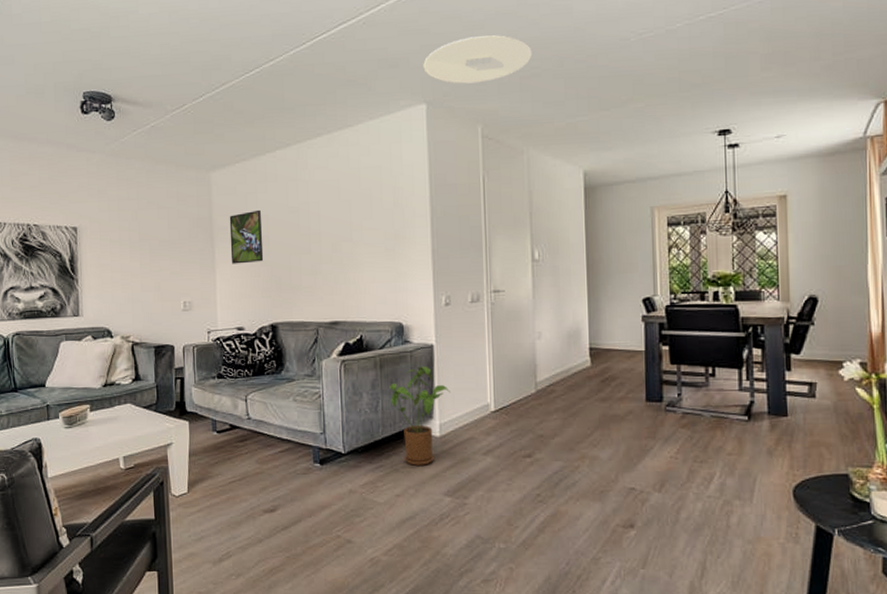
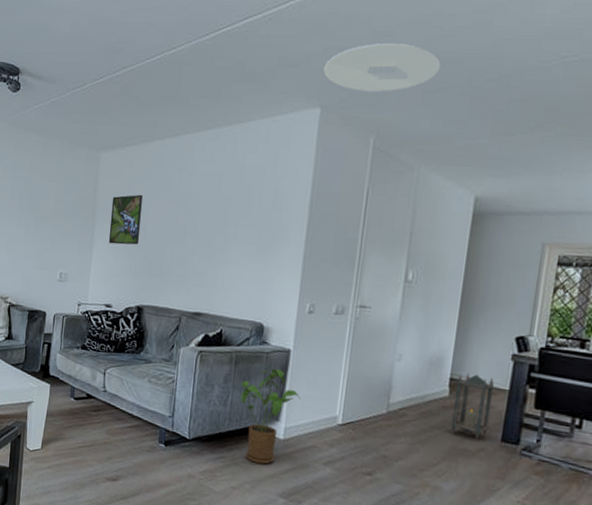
lantern: none [596,340,633,404] -> present [451,373,494,441]

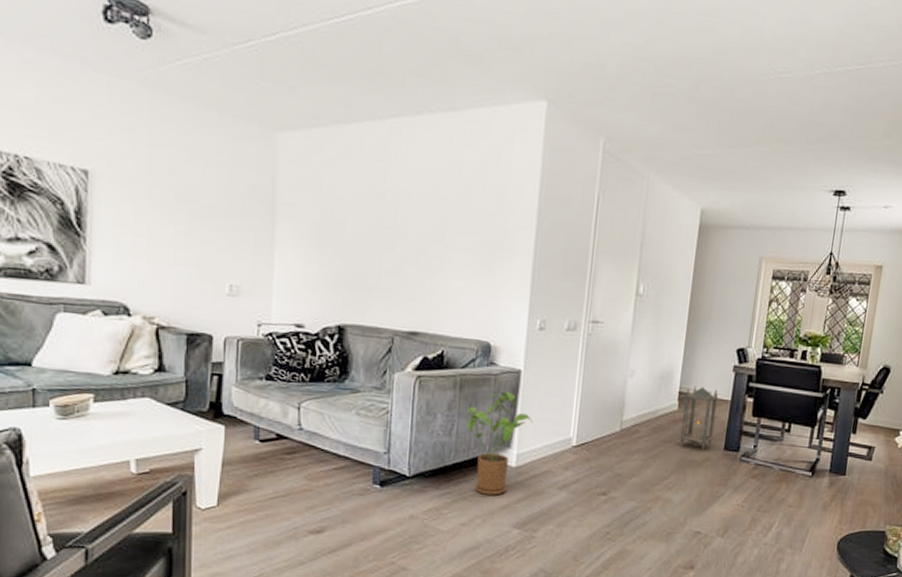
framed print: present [108,194,143,245] -> none [295,188,338,251]
ceiling light: present [323,43,441,92] -> none [549,34,669,90]

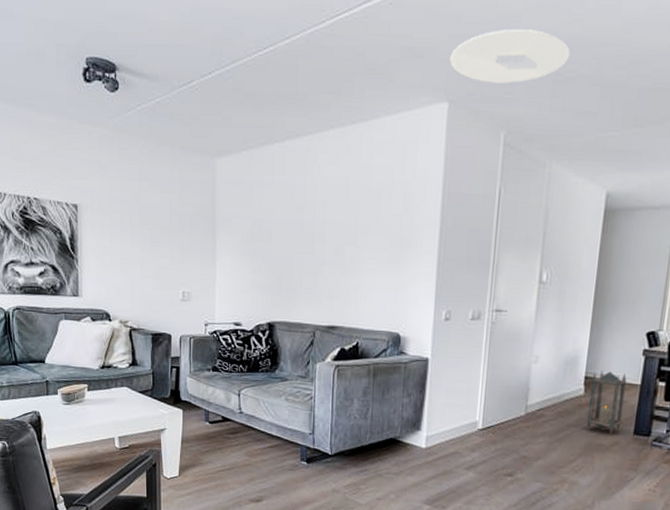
house plant: present [467,391,533,496] -> none [380,378,440,474]
ceiling light: none [549,34,669,90] -> present [449,30,571,84]

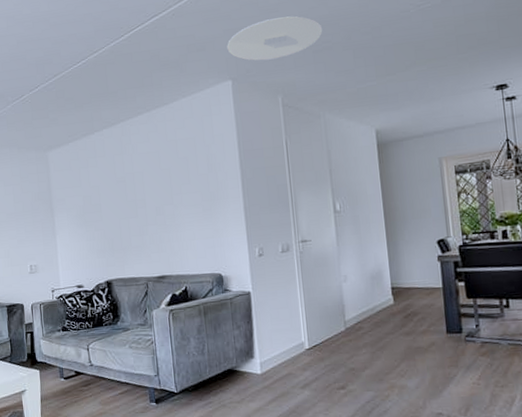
lantern: present [586,371,627,435] -> none [397,279,434,337]

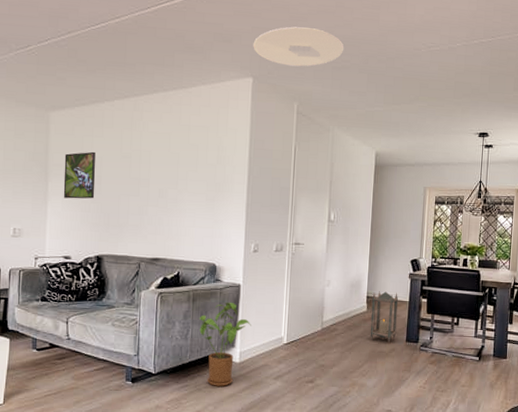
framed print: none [65,181,97,231] -> present [63,151,96,199]
house plant: none [213,311,268,401] -> present [199,302,251,386]
lantern: none [397,279,434,337] -> present [370,291,398,343]

